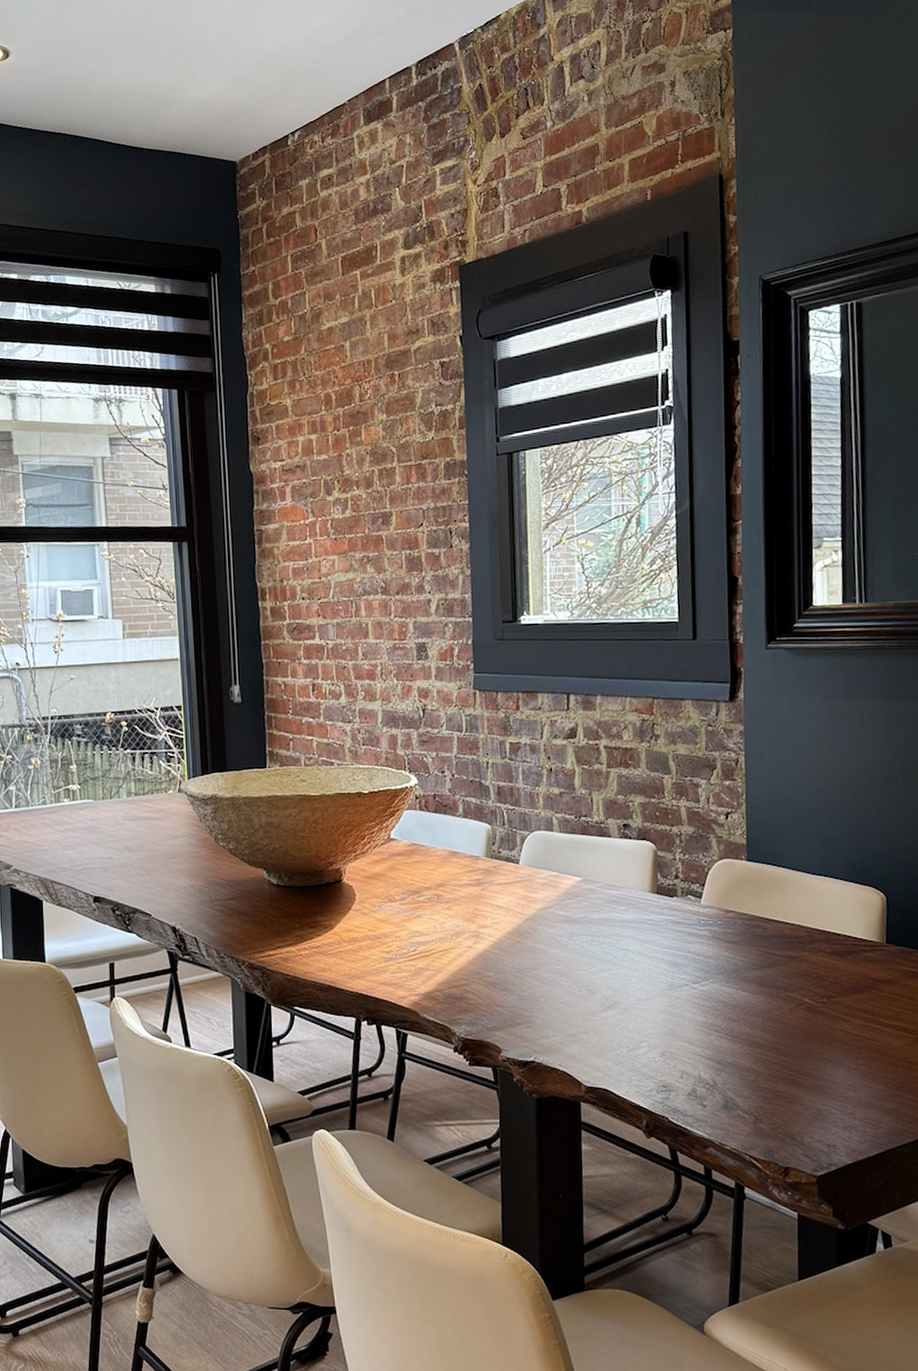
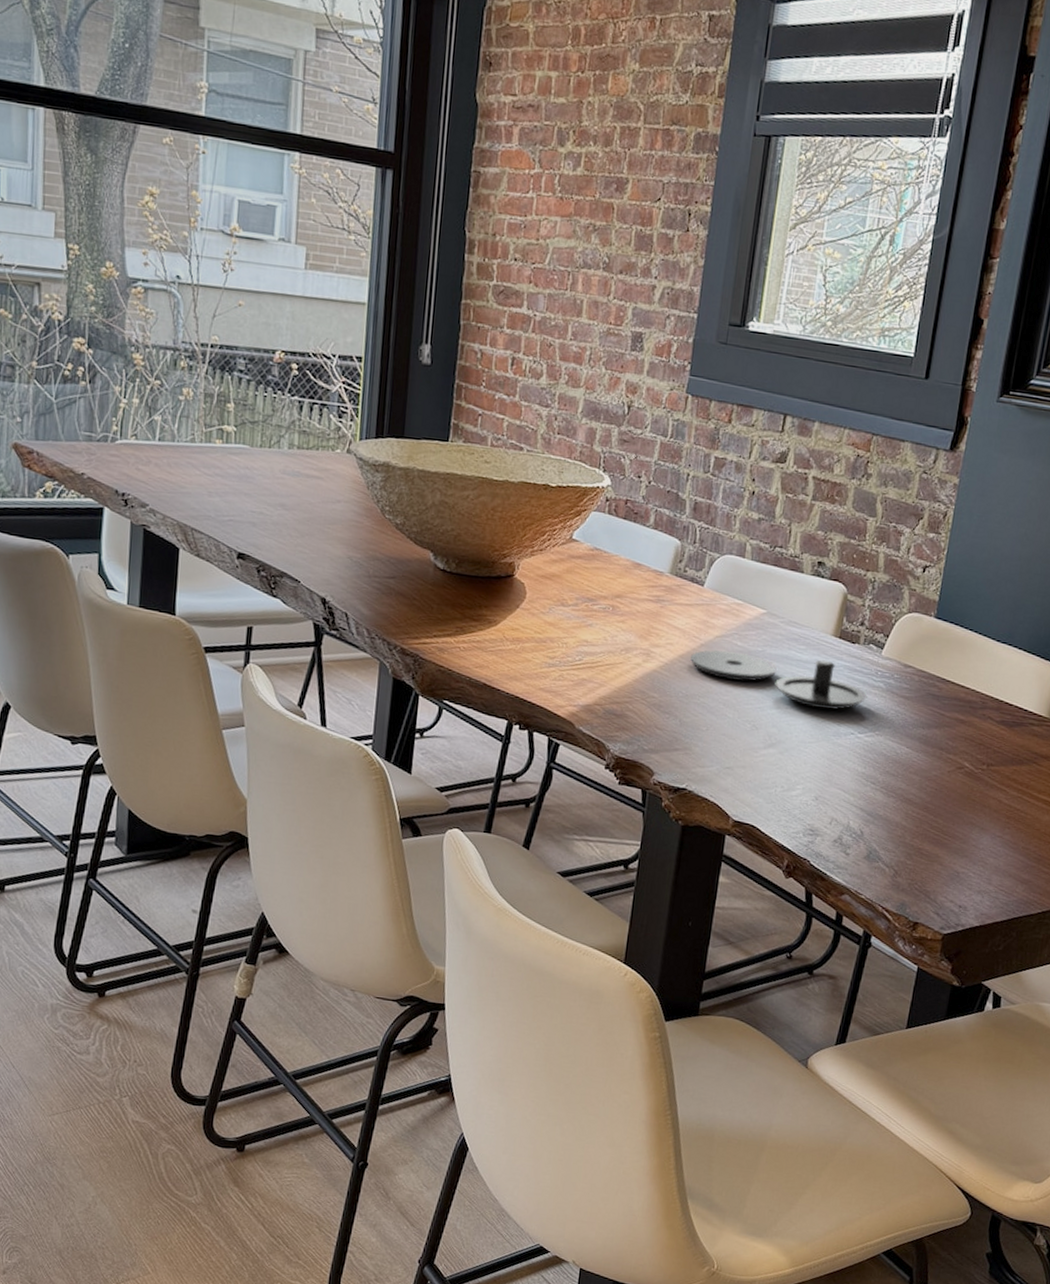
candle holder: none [518,917,695,965] -> present [691,650,868,710]

